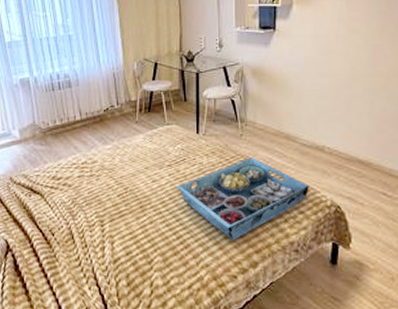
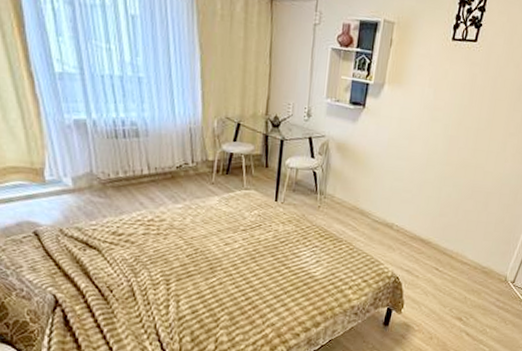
serving tray: present [177,157,309,241] -> none [250,229,375,304]

